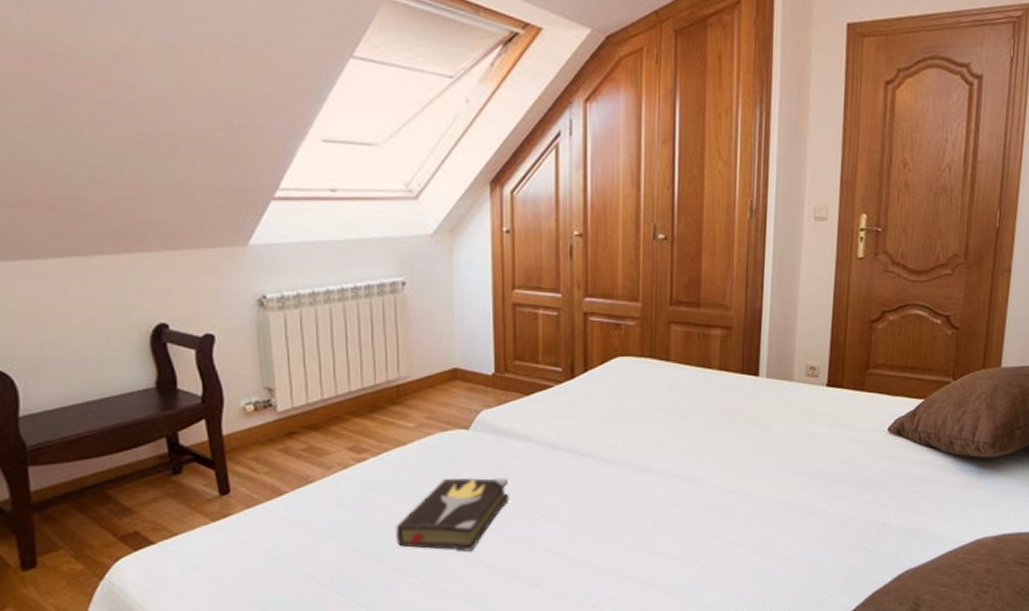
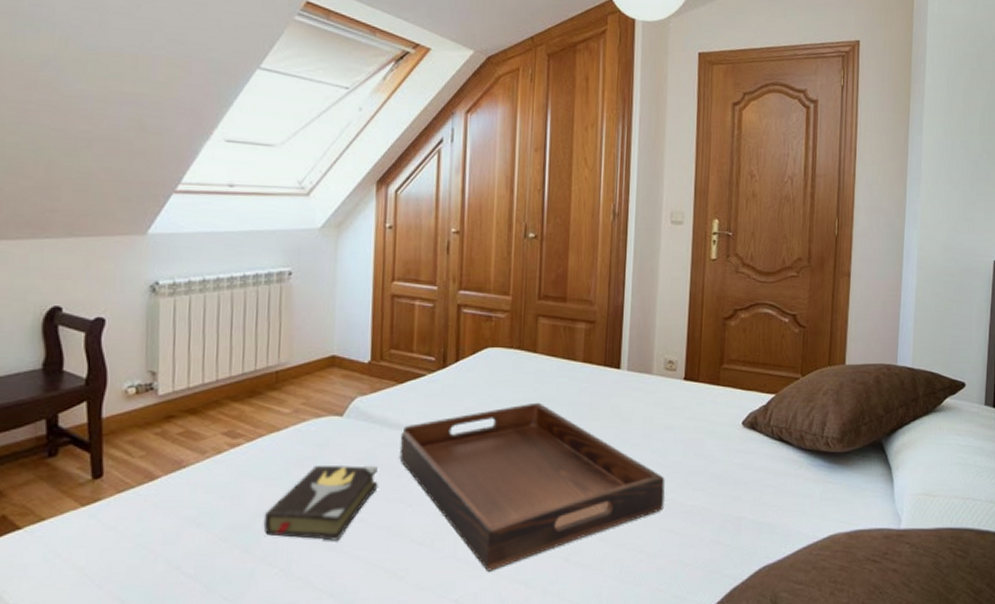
serving tray: none [530,412,806,578] -> present [399,402,665,571]

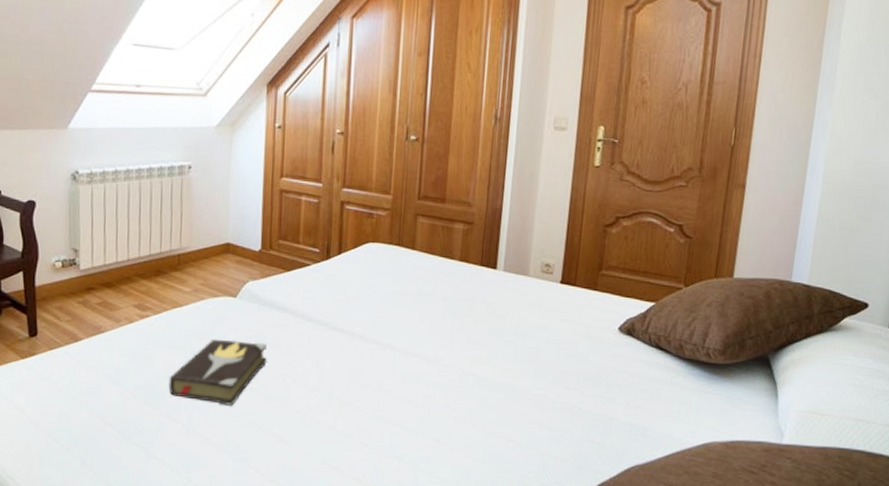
serving tray: present [399,402,665,571] -> none [286,296,537,445]

